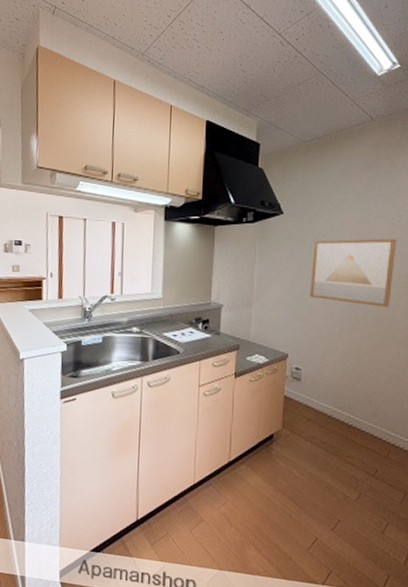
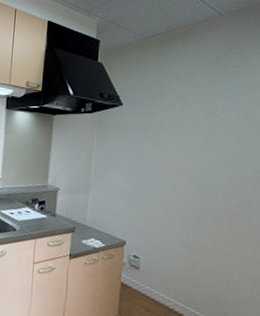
wall art: present [310,238,397,307] -> none [150,131,250,203]

